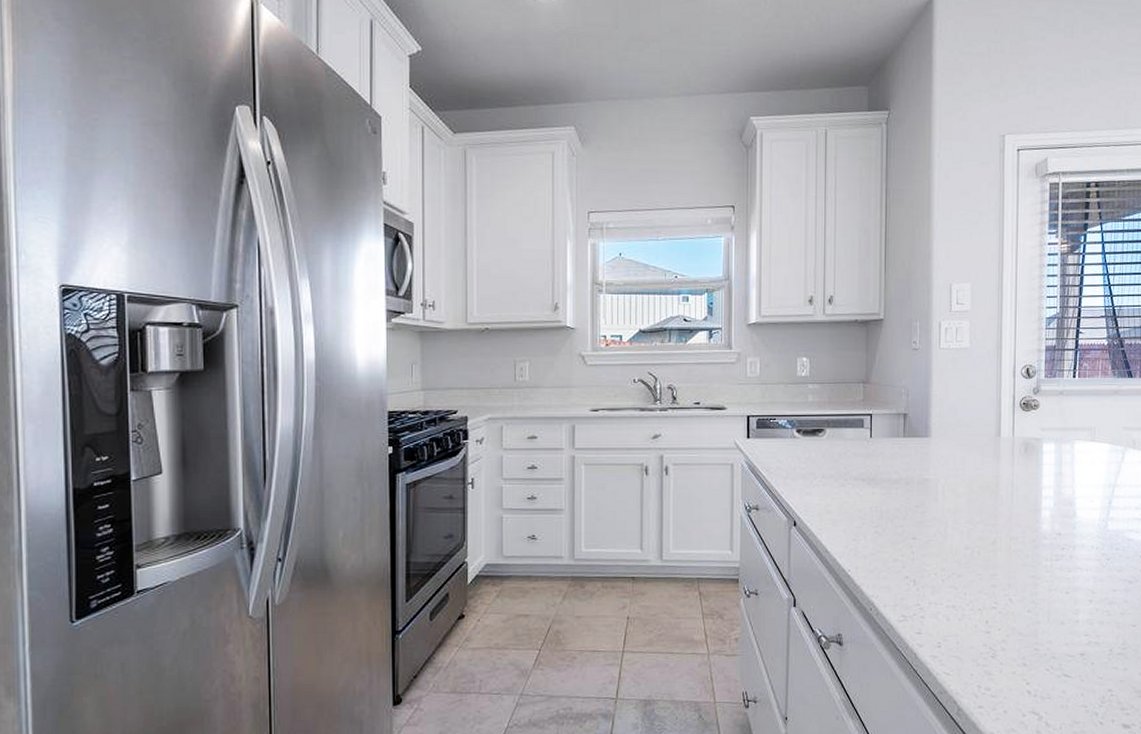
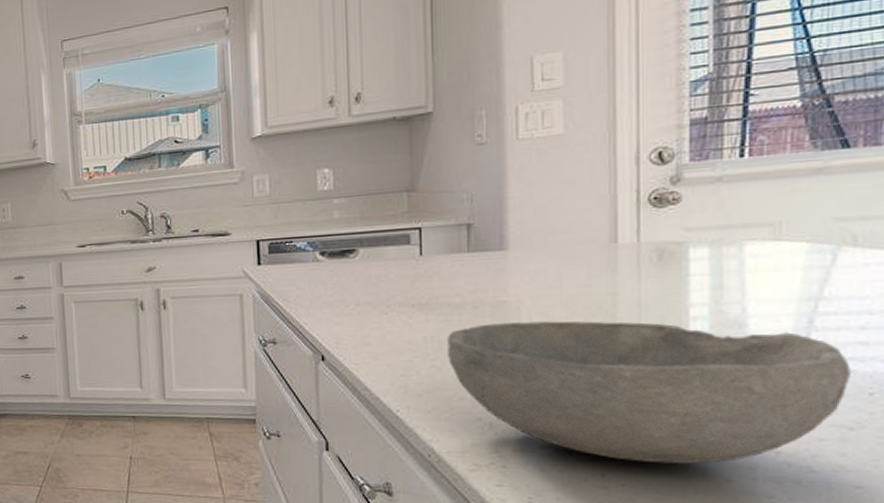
bowl: none [887,496,1131,611] -> present [447,321,851,463]

